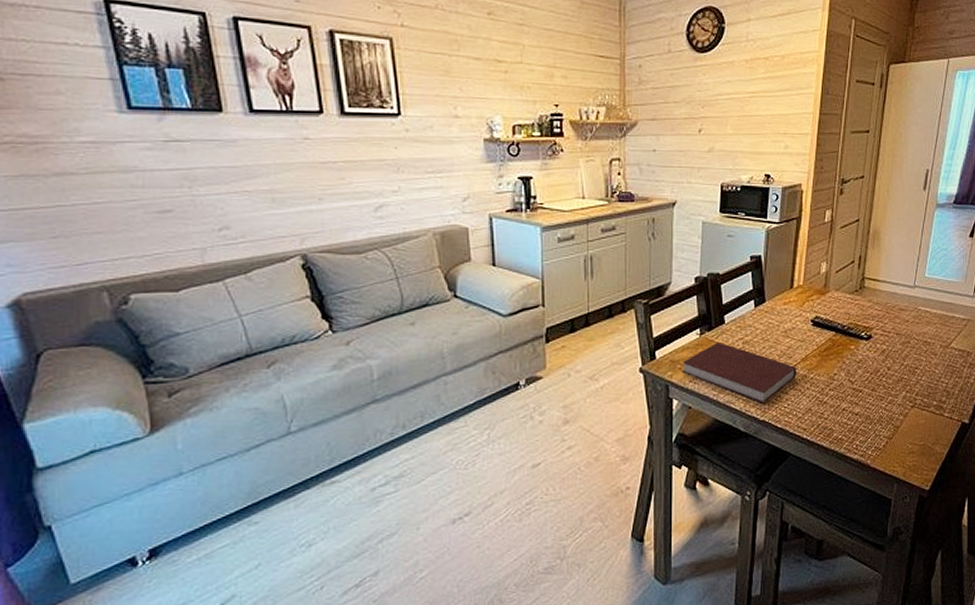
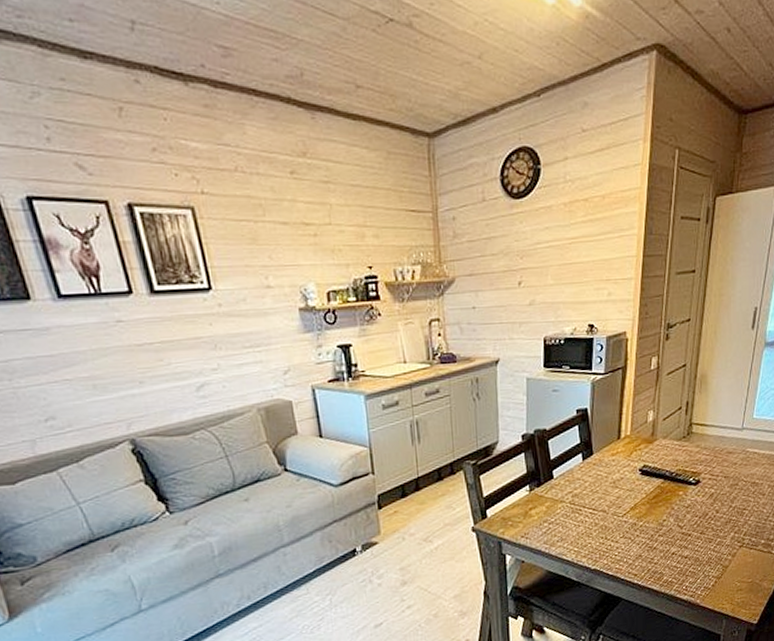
notebook: present [682,341,796,404] -> none [513,496,626,554]

